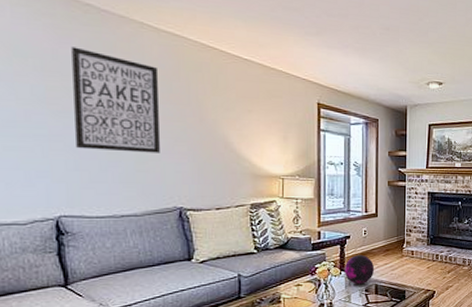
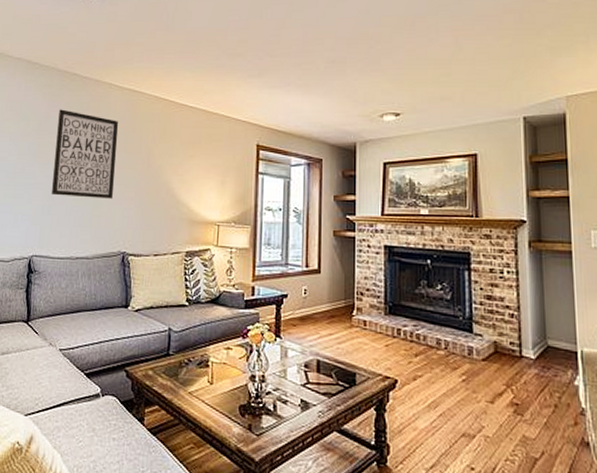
decorative orb: present [344,255,375,285] -> none [279,319,317,358]

